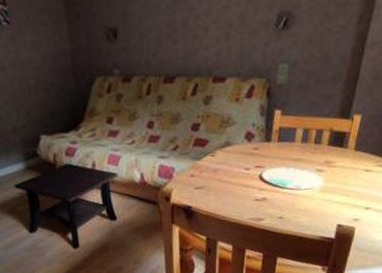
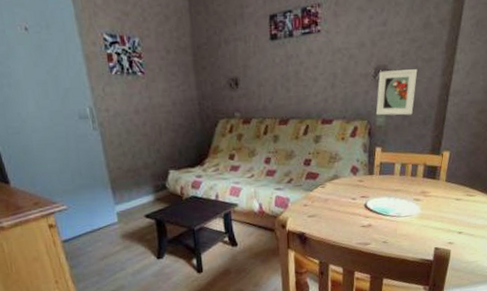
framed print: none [276,16,329,72] -> present [375,69,418,116]

